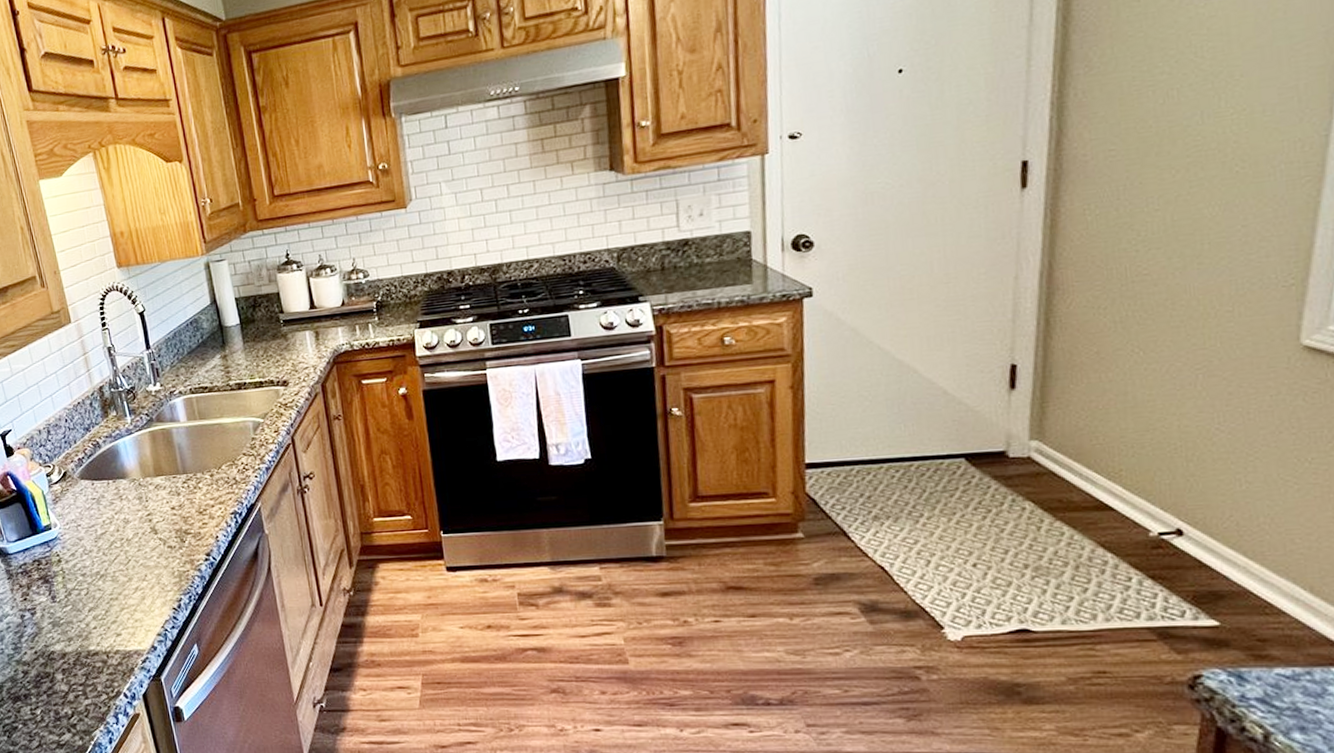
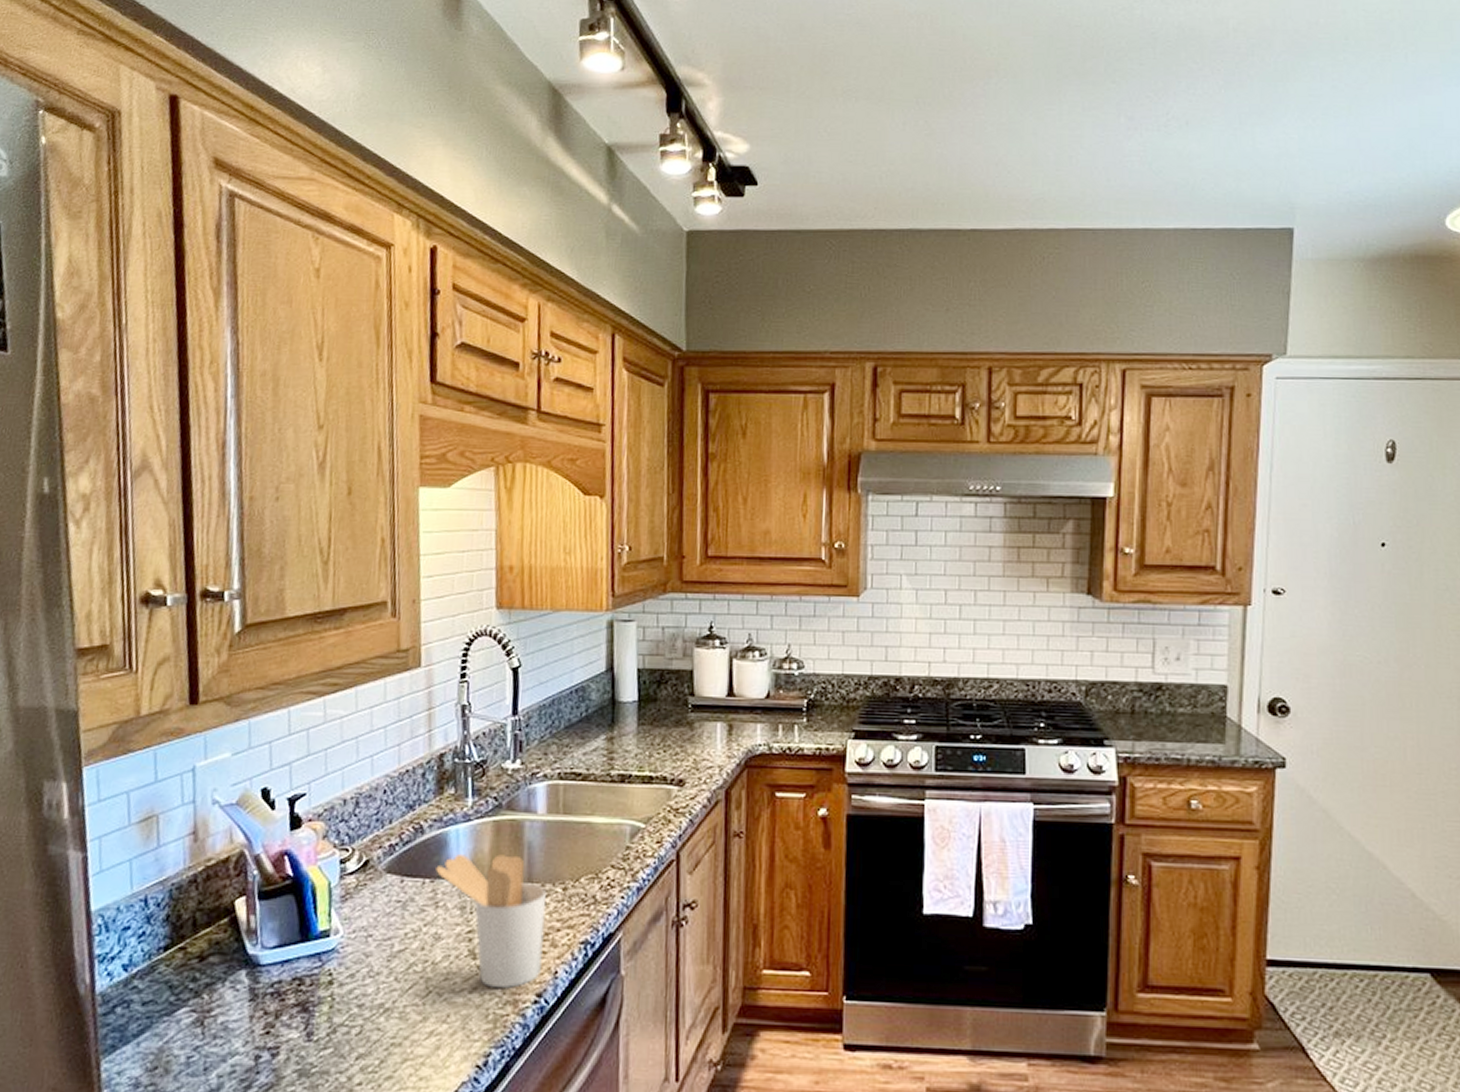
utensil holder: none [115,455,206,553] -> present [435,854,547,989]

